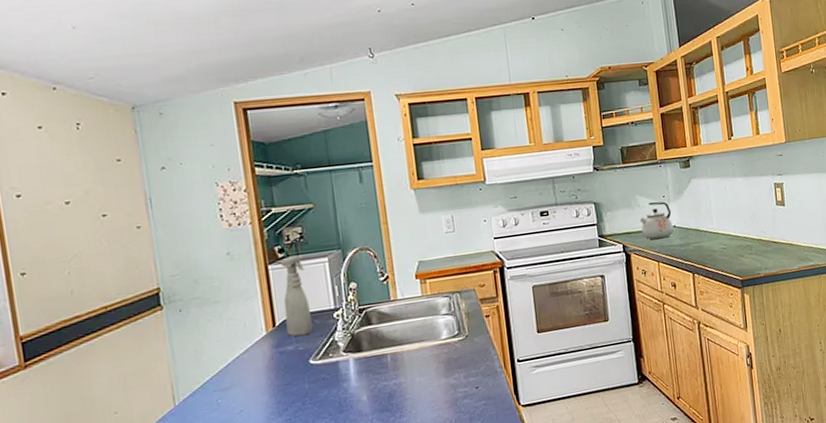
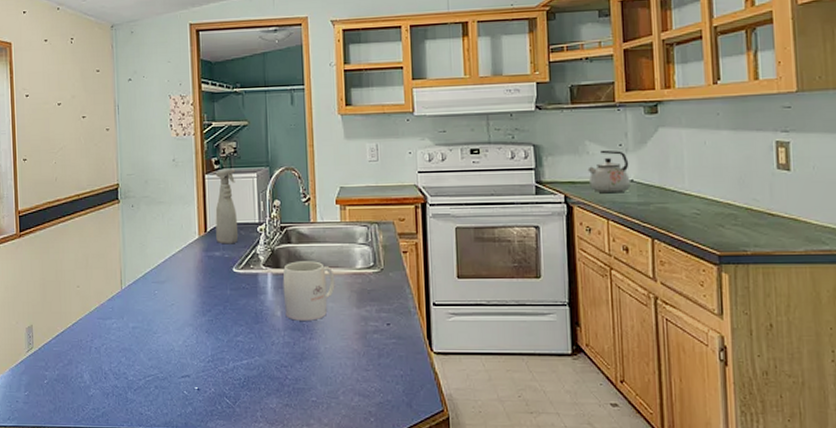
mug: none [365,338,422,402] -> present [282,261,335,321]

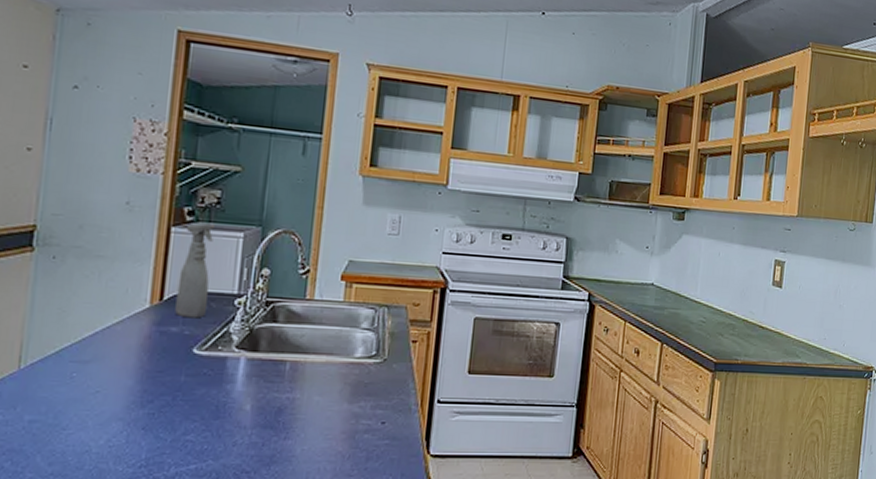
mug: present [282,261,335,321] -> none [256,344,327,417]
kettle: present [588,150,630,194] -> none [614,250,653,296]

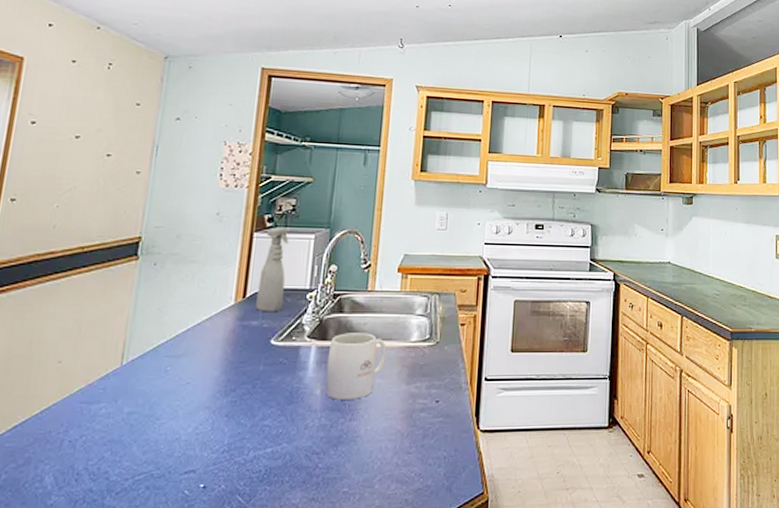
mug: none [256,344,327,417] -> present [325,333,387,400]

